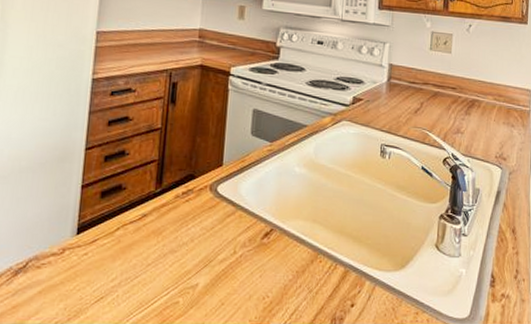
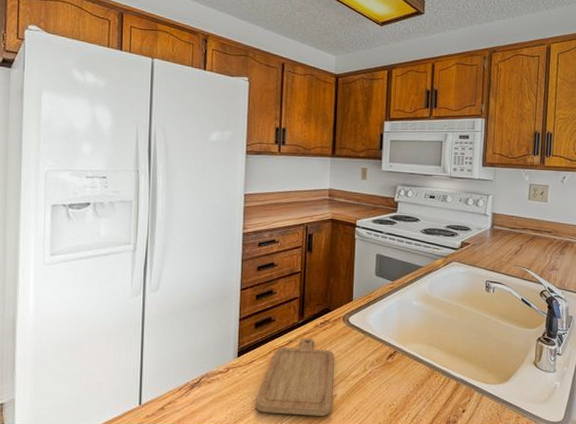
chopping board: none [96,211,198,311] -> present [255,338,335,416]

